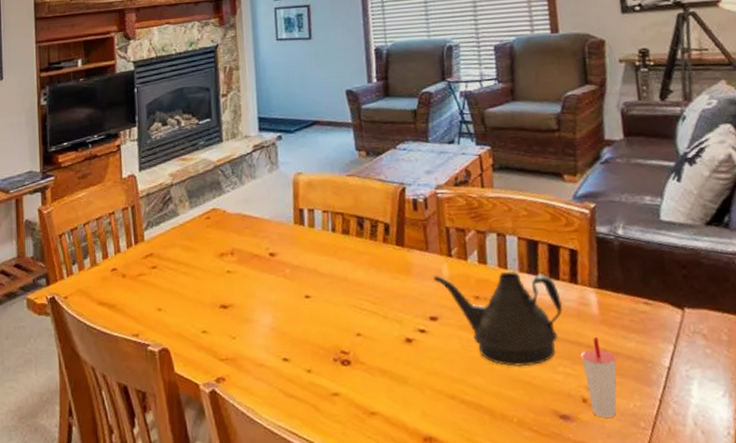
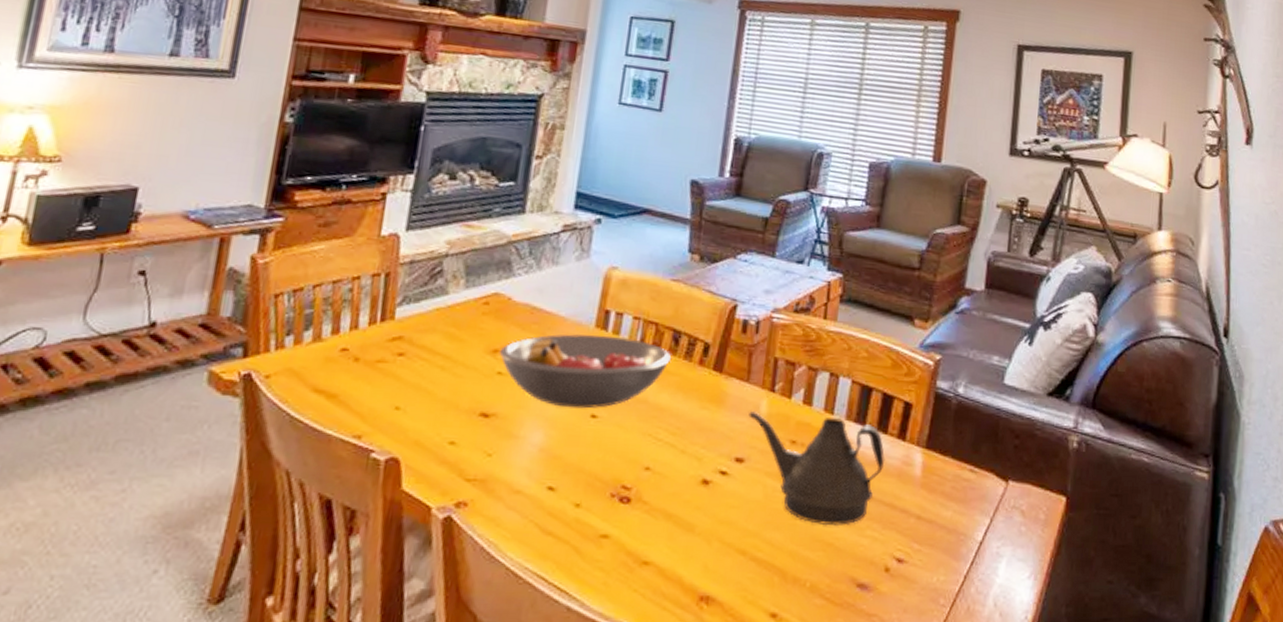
fruit bowl: none [225,228,360,293] -> present [499,334,672,409]
cup: present [580,337,617,418] -> none [892,502,931,590]

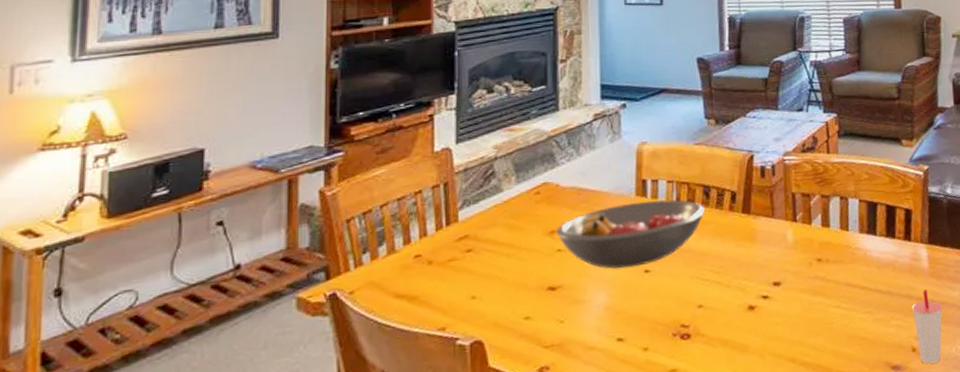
teapot: present [748,410,886,526] -> none [778,233,898,324]
cup: none [892,502,931,590] -> present [911,289,943,364]

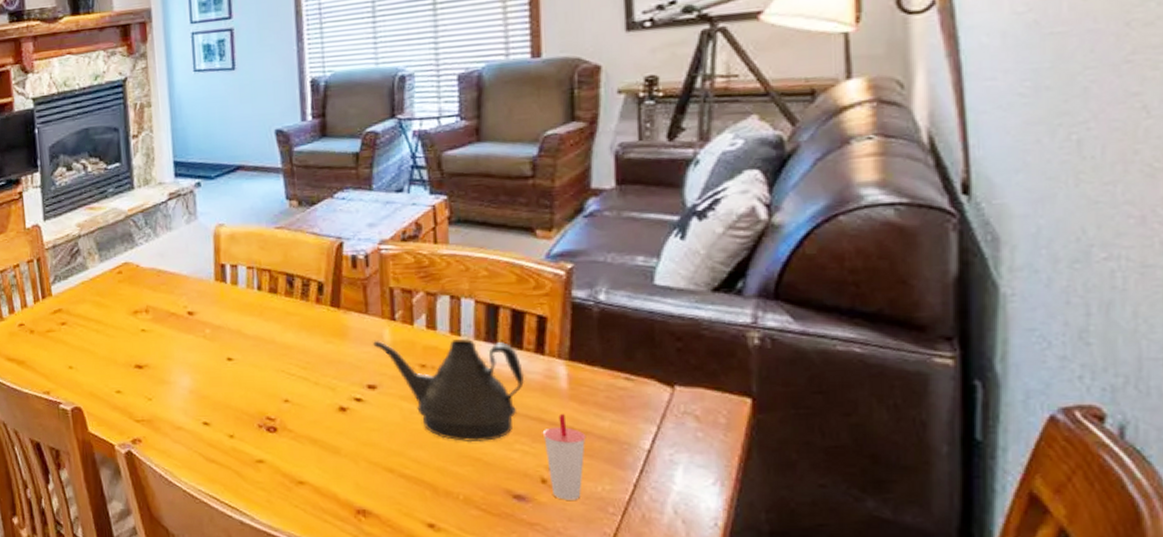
fruit bowl: present [556,199,706,269] -> none [139,286,290,354]
teapot: none [778,233,898,324] -> present [373,339,525,443]

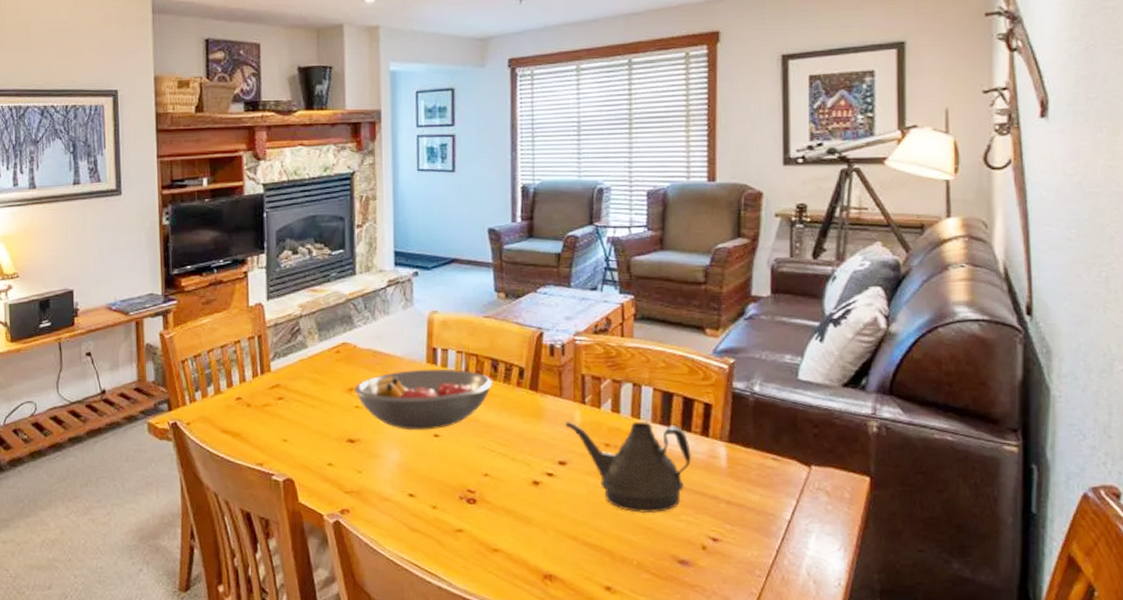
fruit bowl: none [139,286,290,354] -> present [354,368,493,430]
cup: present [542,414,587,500] -> none [704,489,740,564]

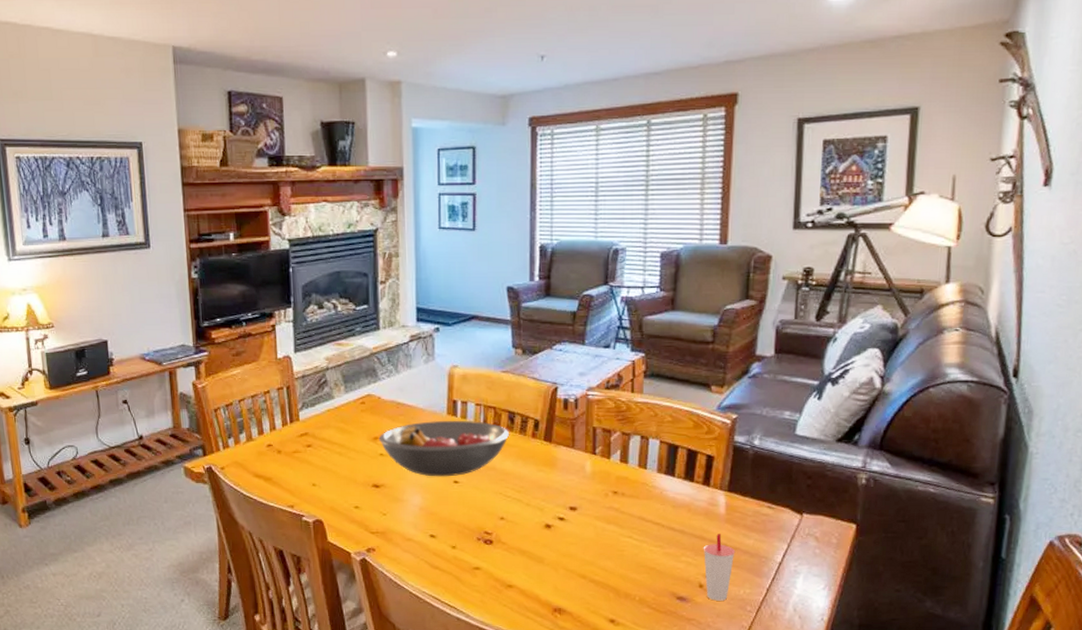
teapot: present [565,421,692,514] -> none [577,470,694,555]
cup: none [704,489,740,564] -> present [703,534,736,601]

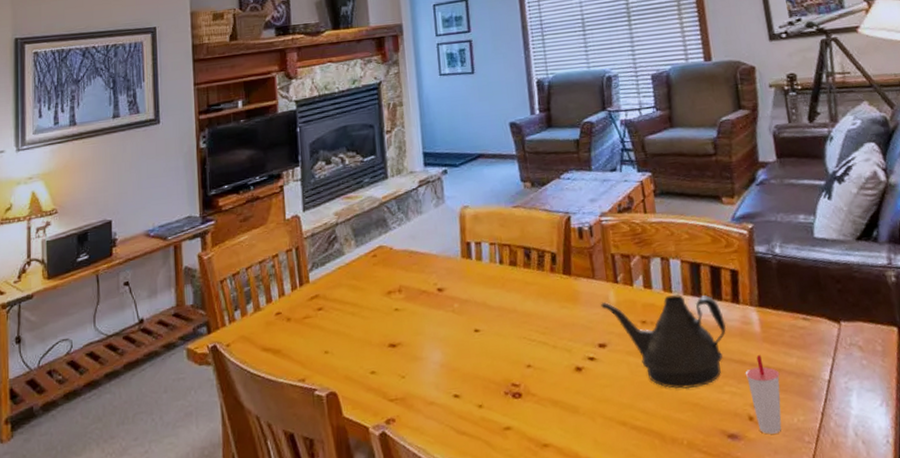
fruit bowl: present [378,420,510,477] -> none [392,261,528,328]
teapot: none [577,470,694,555] -> present [601,295,727,390]

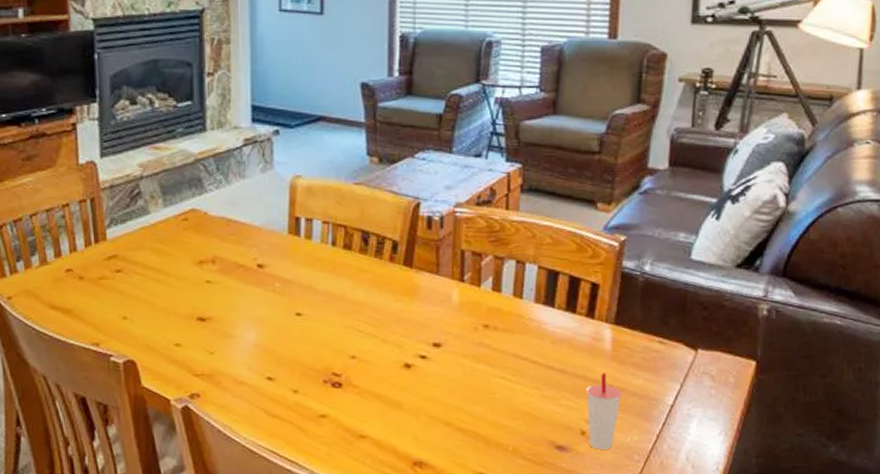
teapot: present [601,295,727,390] -> none [441,300,576,398]

